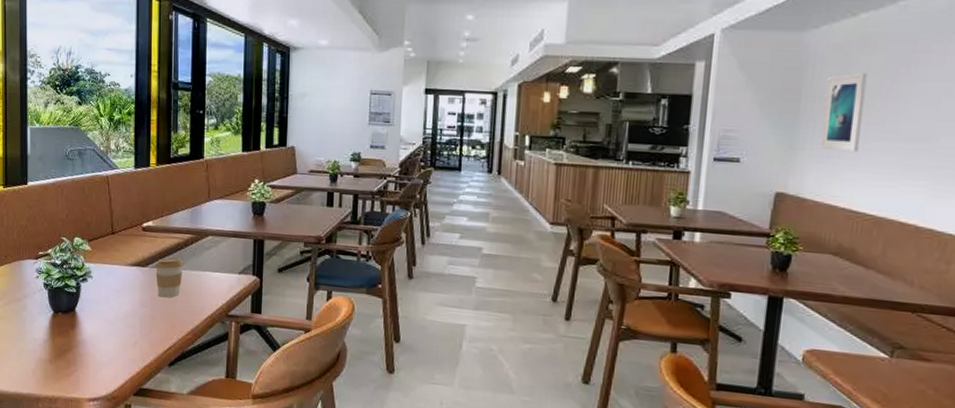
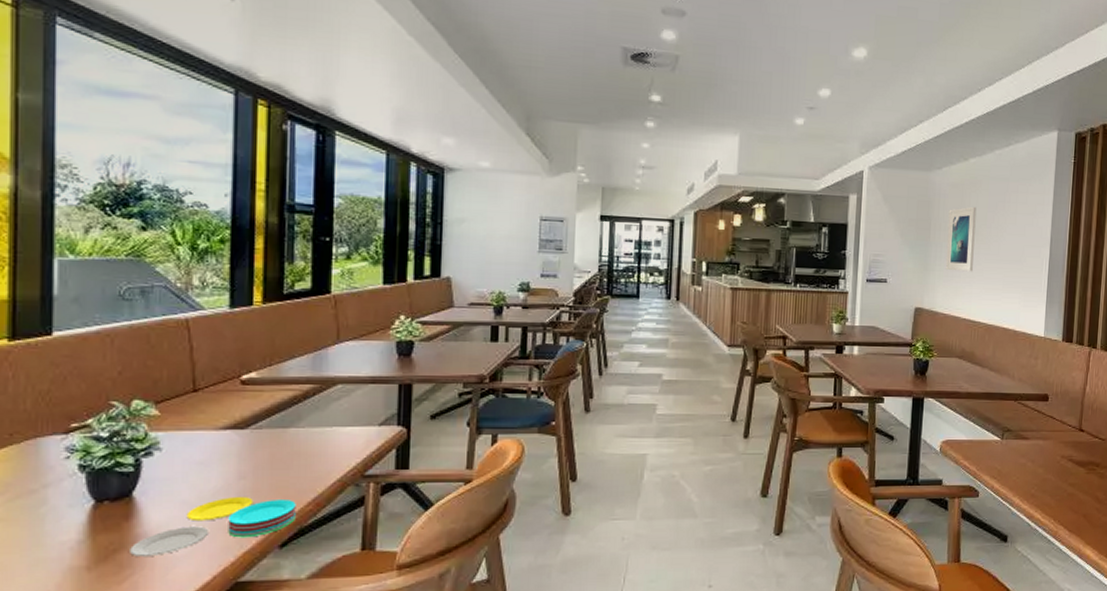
plate: none [74,320,180,359] -> present [130,496,296,556]
coffee cup: present [155,257,183,298] -> none [259,414,302,464]

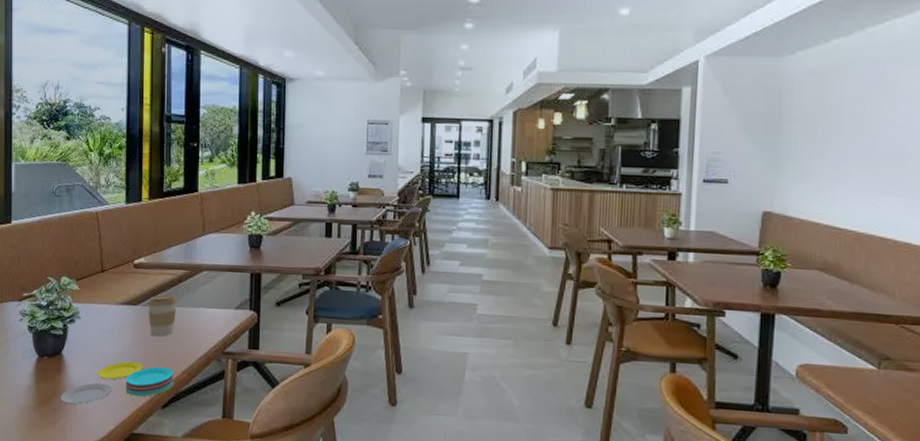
coffee cup: none [259,414,302,464] -> present [147,294,177,337]
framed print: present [945,206,977,272] -> none [801,95,842,171]

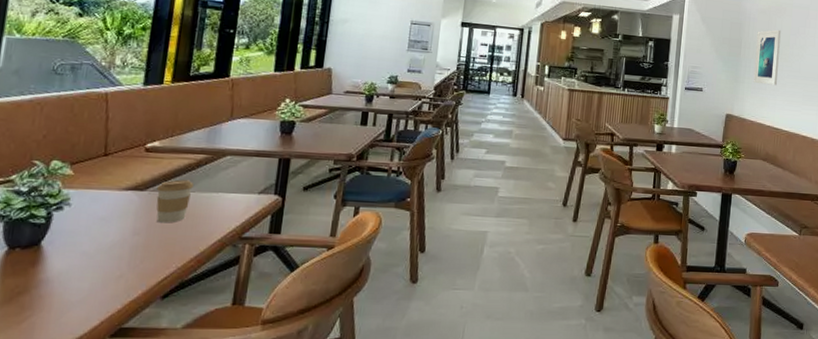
plate: present [60,361,173,404] -> none [31,250,180,300]
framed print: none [801,95,842,171] -> present [753,29,781,86]

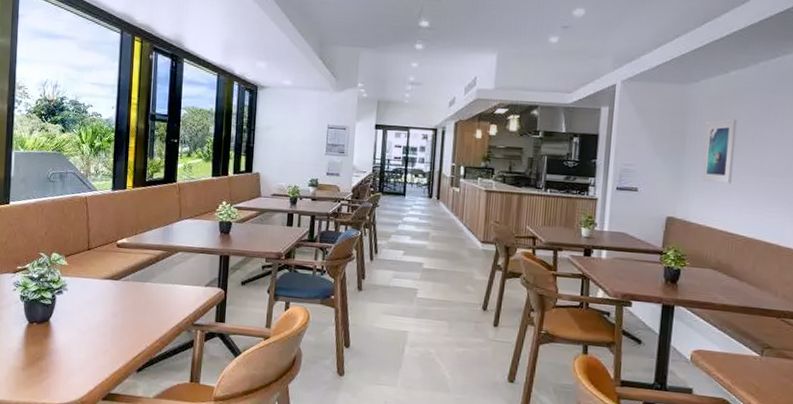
coffee cup: present [156,179,193,223] -> none [127,271,154,309]

